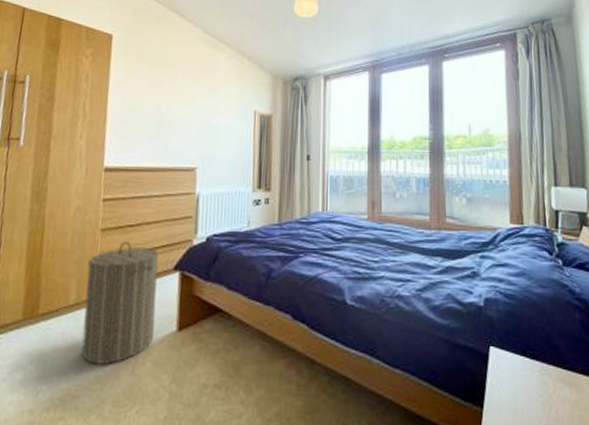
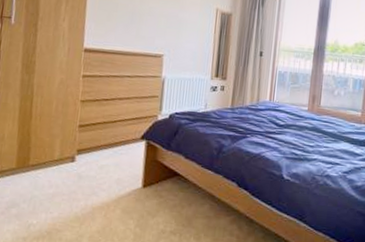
laundry hamper: present [82,242,159,364] -> none [64,112,129,209]

